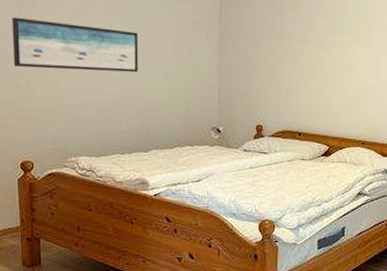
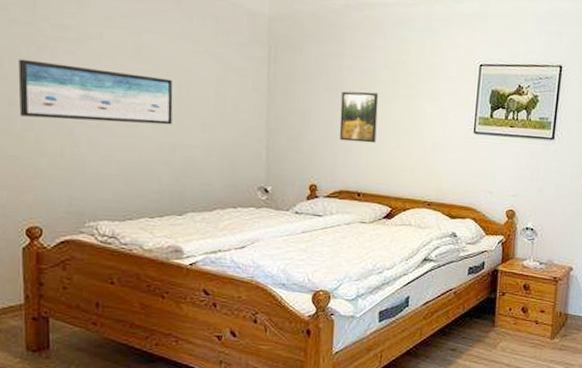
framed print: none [282,40,318,88] -> present [339,91,379,144]

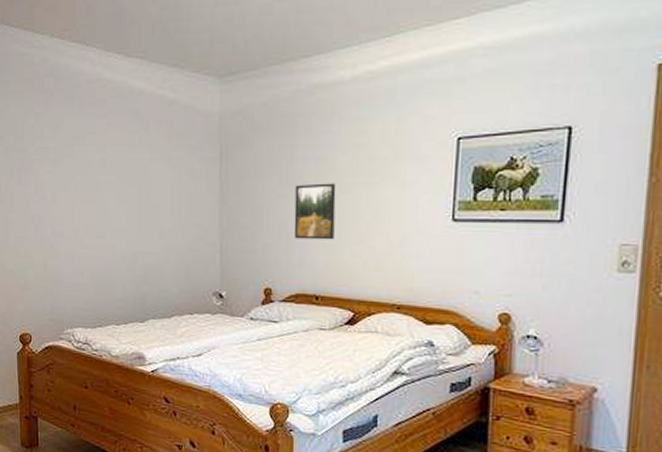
wall art: present [18,59,173,125] -> none [12,182,134,234]

